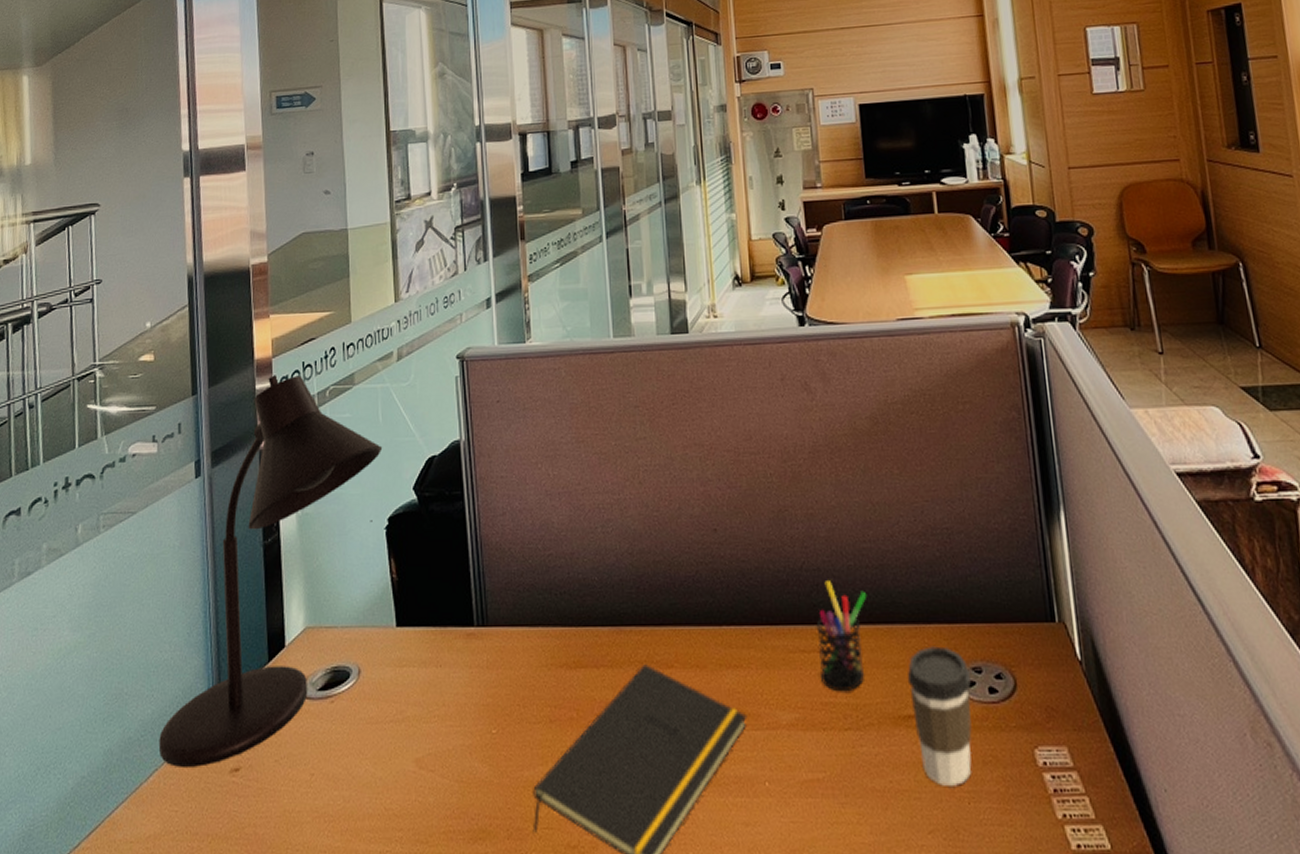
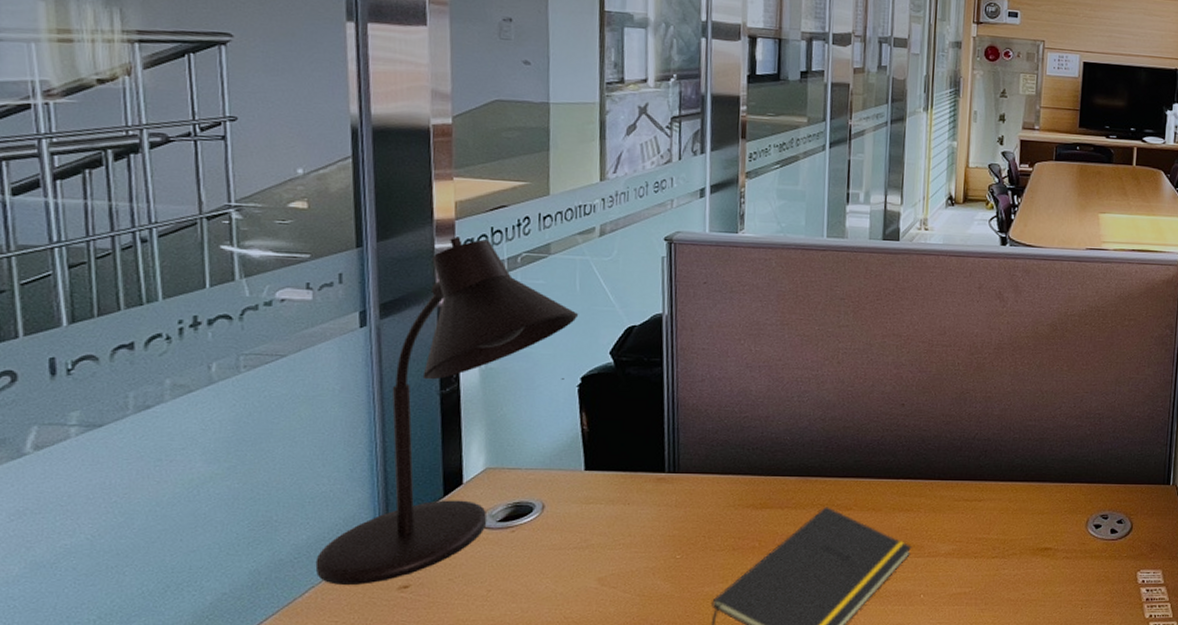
pen holder: present [816,581,867,692] -> none [978,448,1026,531]
coffee cup: present [907,646,972,786] -> none [1048,499,1099,597]

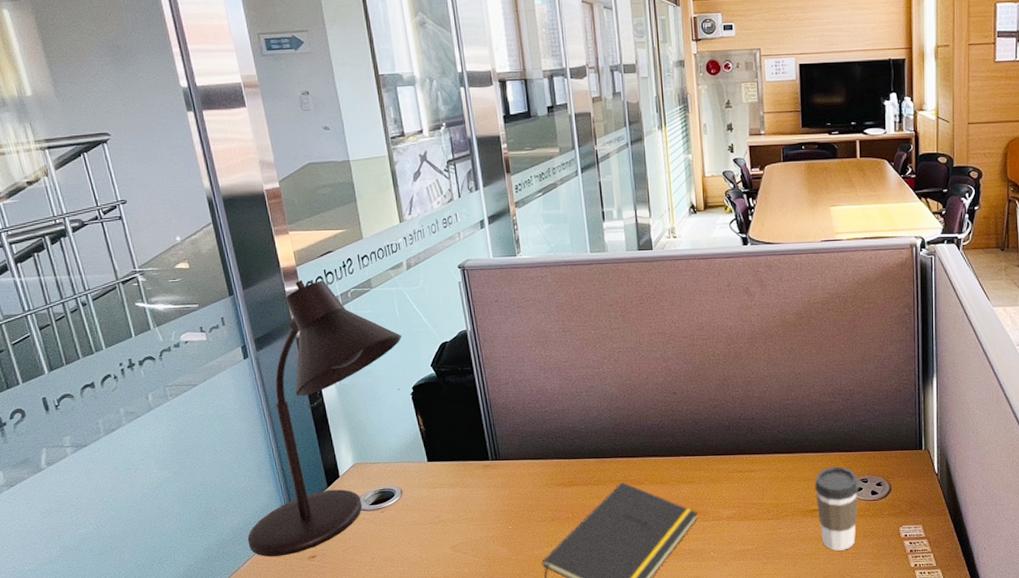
coffee cup: none [1048,499,1099,597] -> present [814,466,859,551]

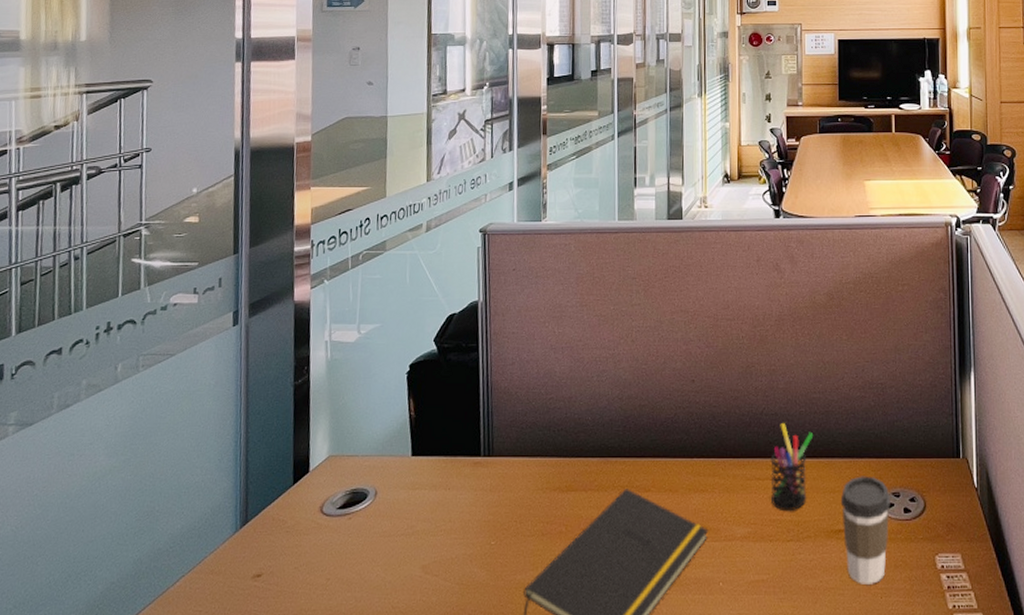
desk lamp: present [247,280,402,557] -> none [186,239,409,575]
pen holder: none [750,426,788,497] -> present [770,423,814,512]

